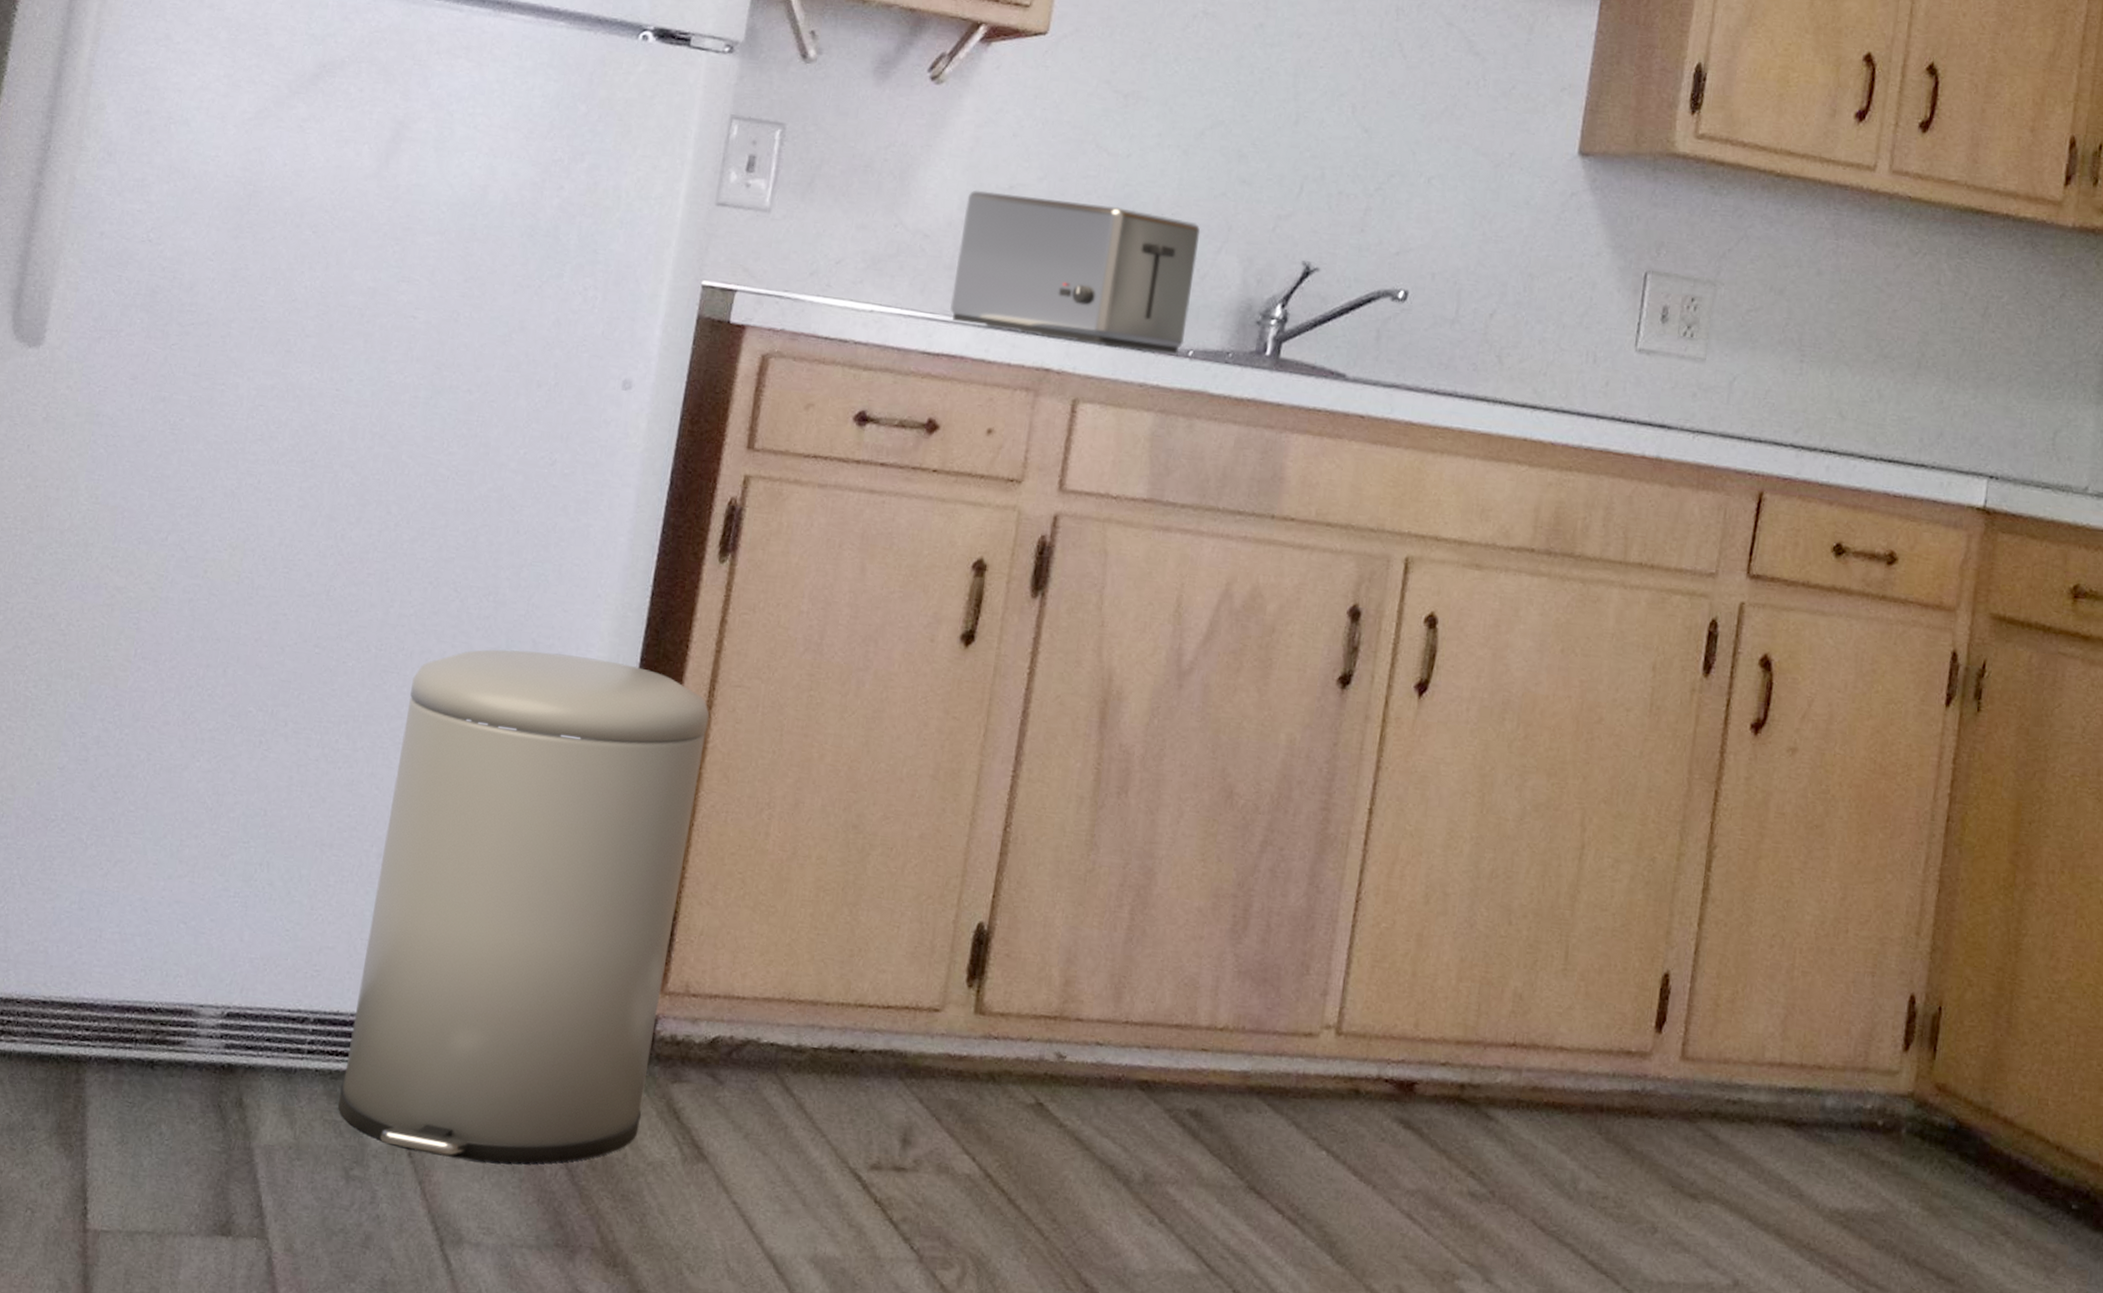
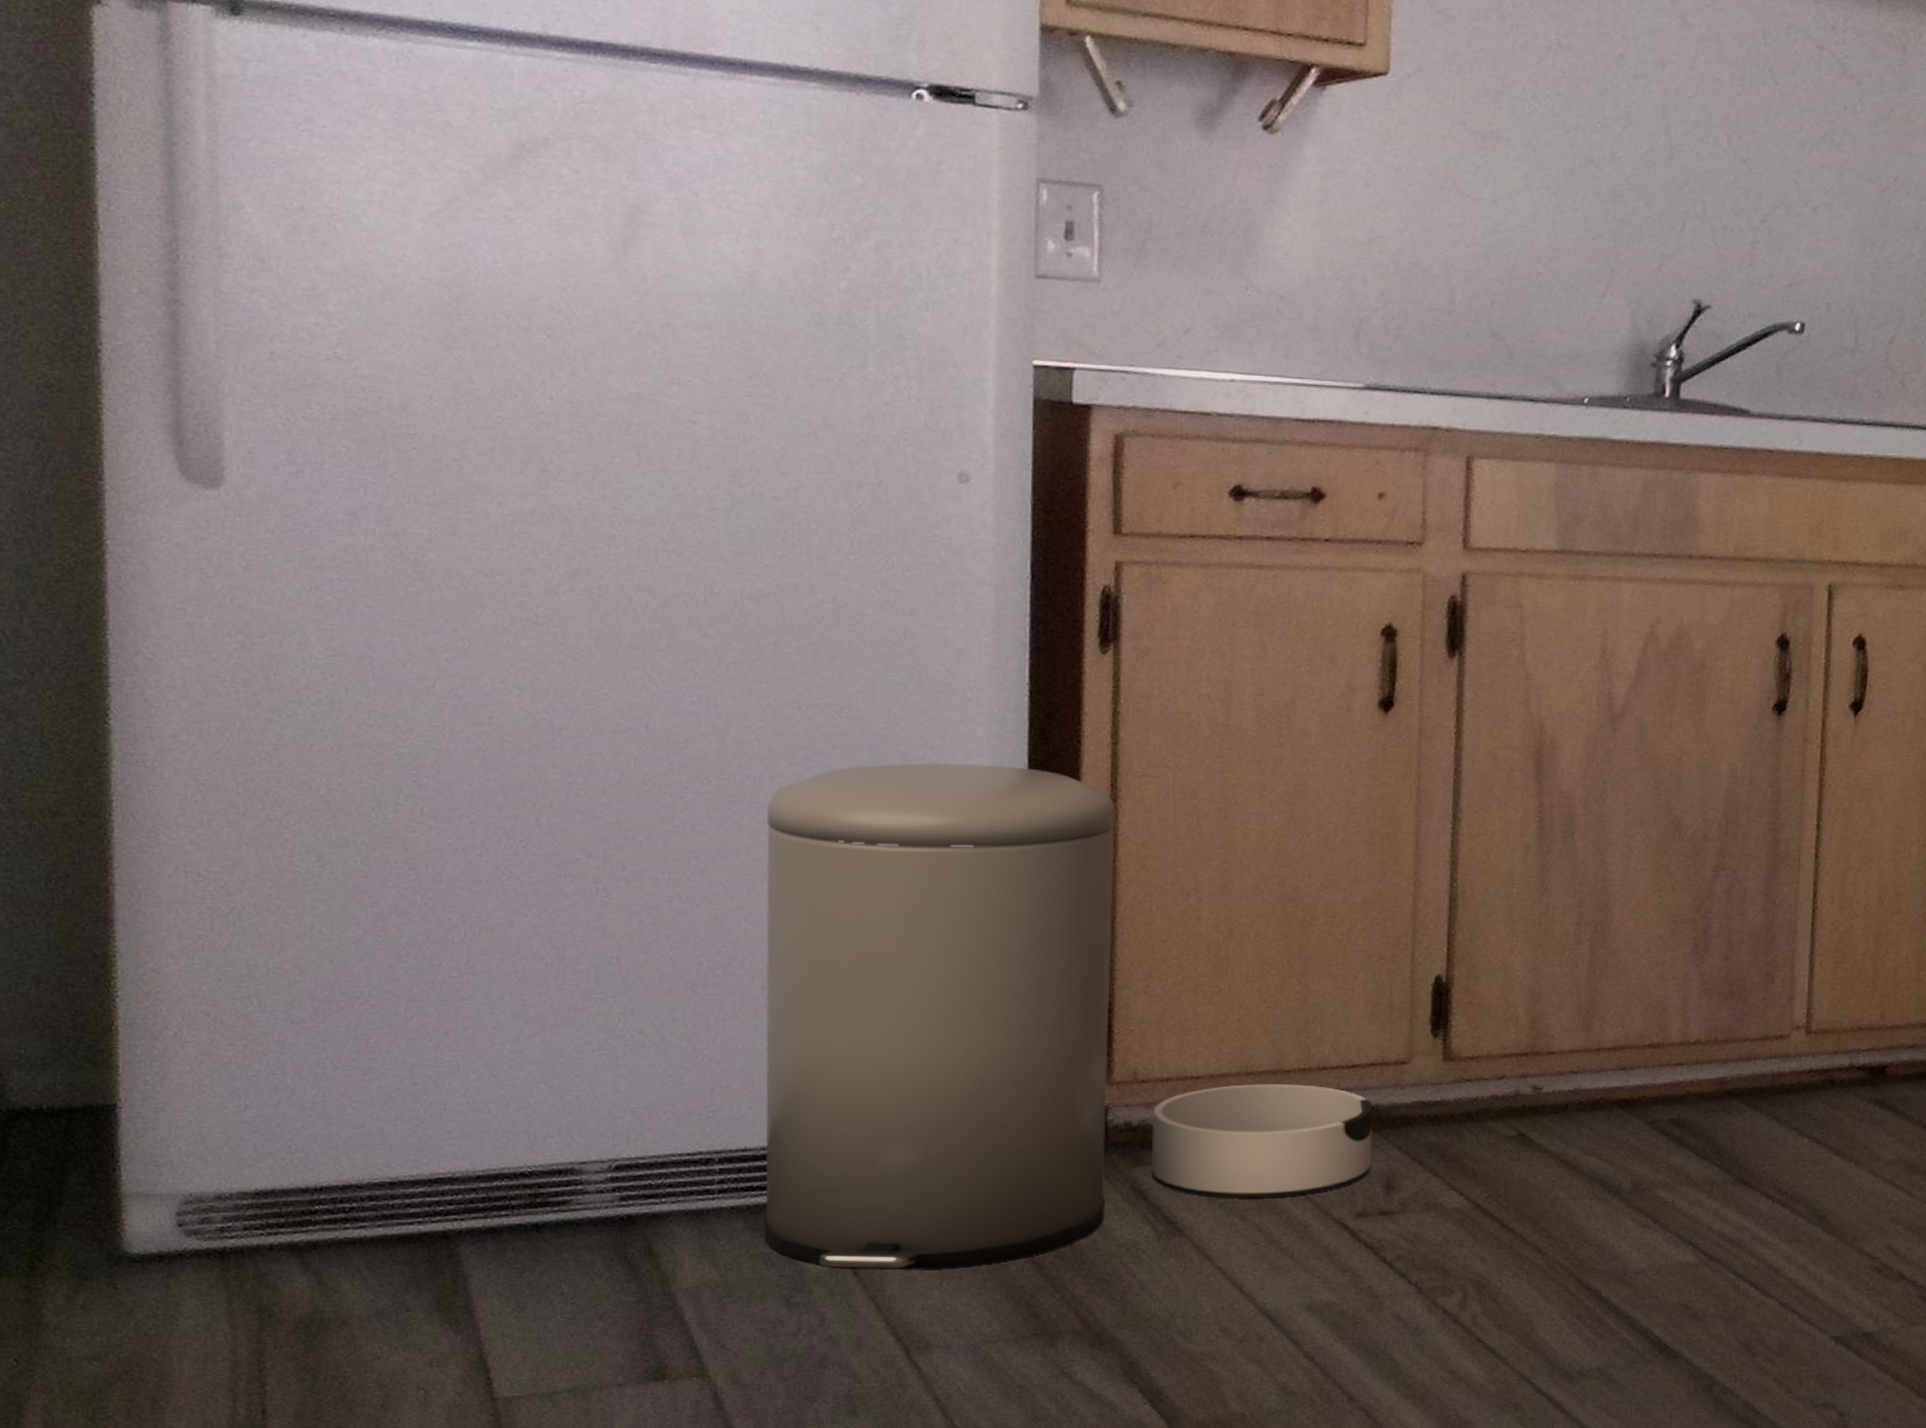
pet bowl: none [687,1010,902,1137] -> present [1152,1084,1373,1198]
toaster: present [950,190,1201,356] -> none [1319,245,1582,405]

